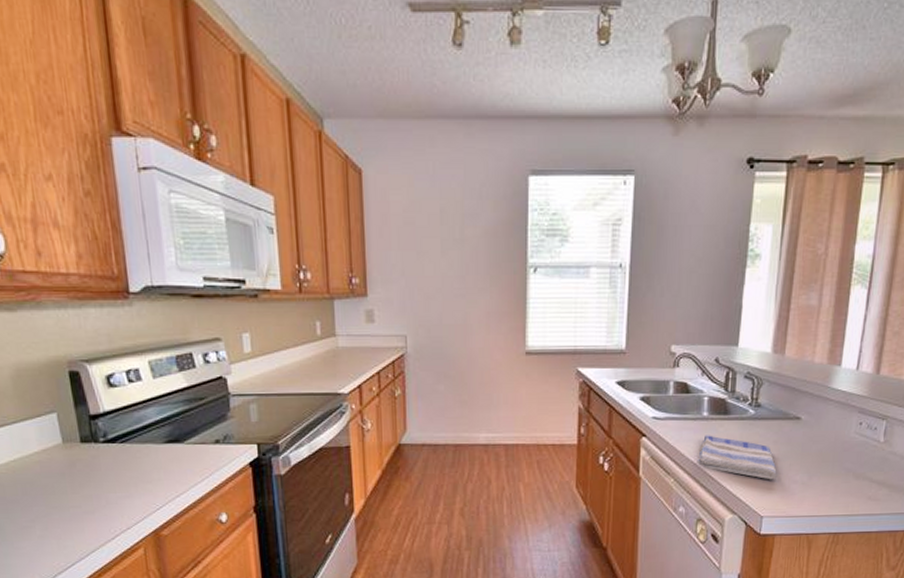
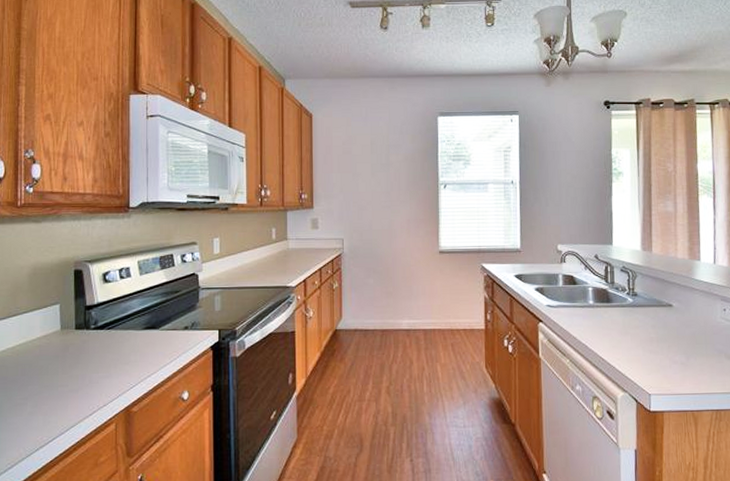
dish towel: present [696,435,777,480] -> none [587,320,658,361]

